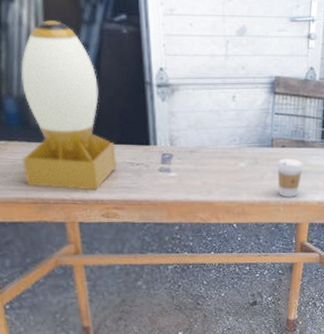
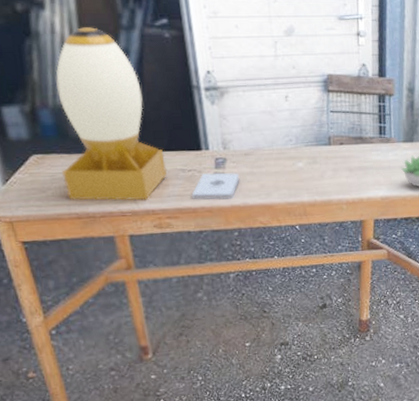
notepad: none [138,168,184,194] -> present [191,173,240,200]
coffee cup: present [277,157,303,198] -> none [336,155,363,196]

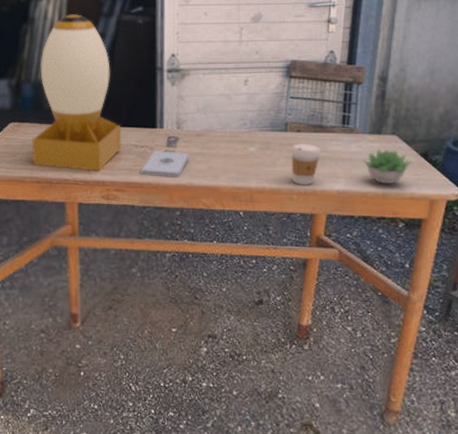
coffee cup: none [336,155,363,196] -> present [291,143,321,186]

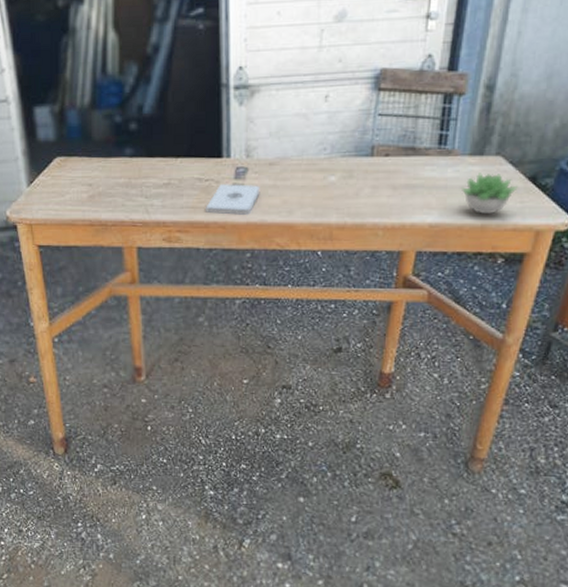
desk lamp: present [31,14,121,171] -> none [80,21,182,211]
coffee cup: present [291,143,321,186] -> none [377,169,412,220]

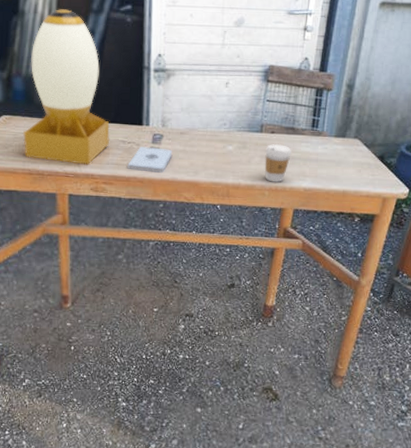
desk lamp: none [80,21,182,211] -> present [22,9,110,165]
coffee cup: none [377,169,412,220] -> present [264,143,291,183]
succulent plant: present [460,173,518,214] -> none [328,151,370,183]

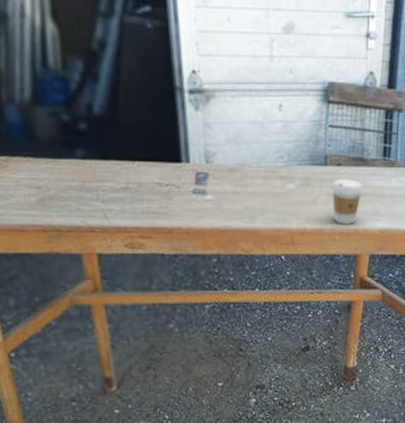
desk lamp: present [22,9,110,165] -> none [24,11,142,216]
notepad: present [127,147,173,173] -> none [168,189,222,220]

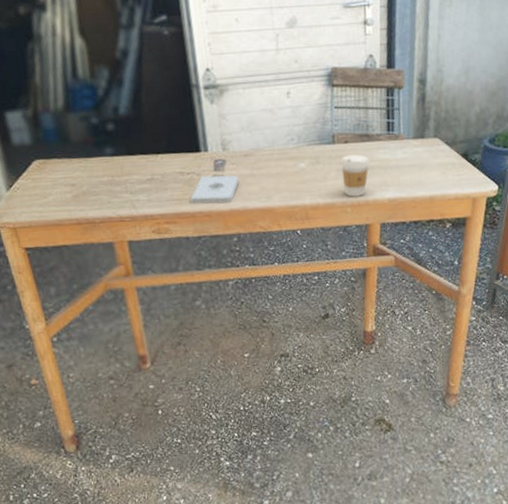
notepad: none [168,189,222,220] -> present [190,175,240,204]

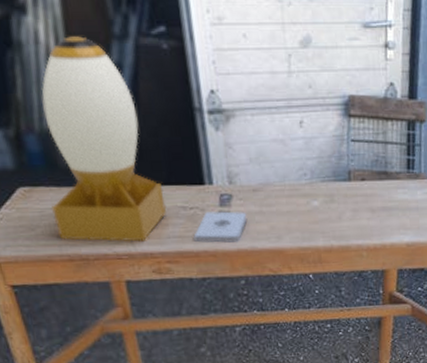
desk lamp: none [57,28,166,206] -> present [41,36,166,242]
coffee cup: present [341,153,369,198] -> none [357,192,387,241]

